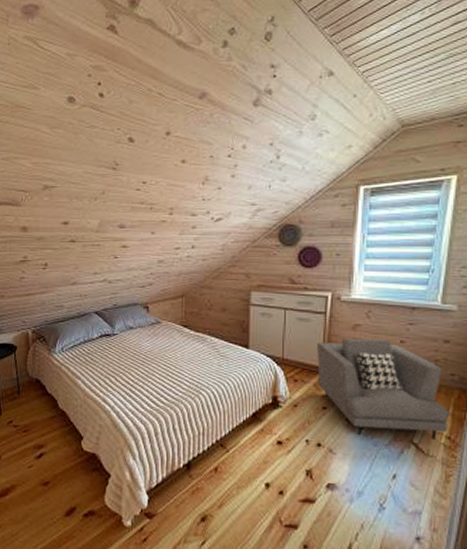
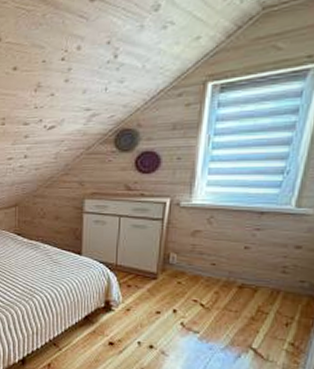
armchair: present [317,338,450,440] -> none [152,244,296,346]

